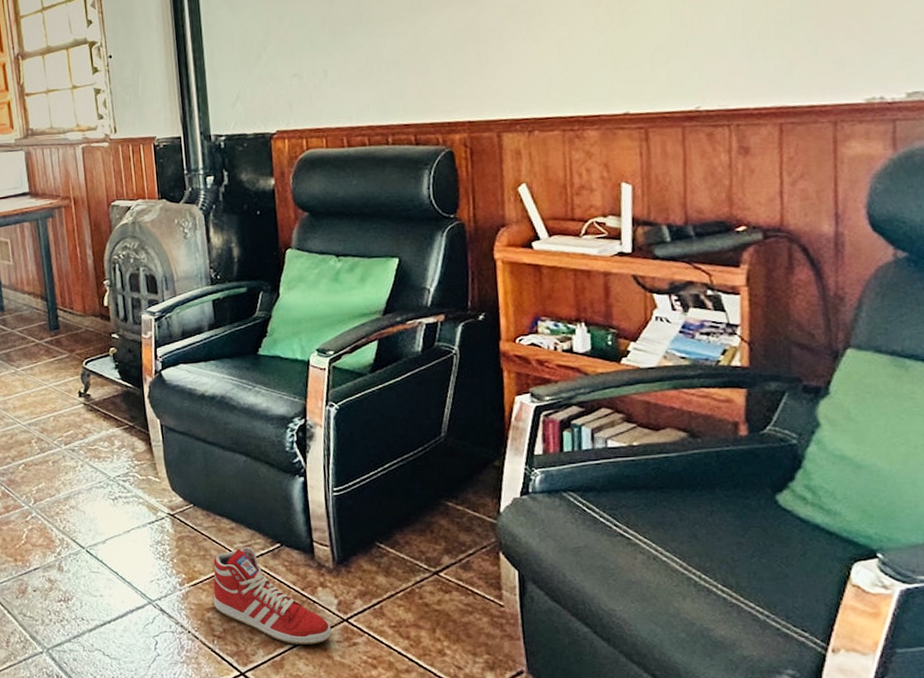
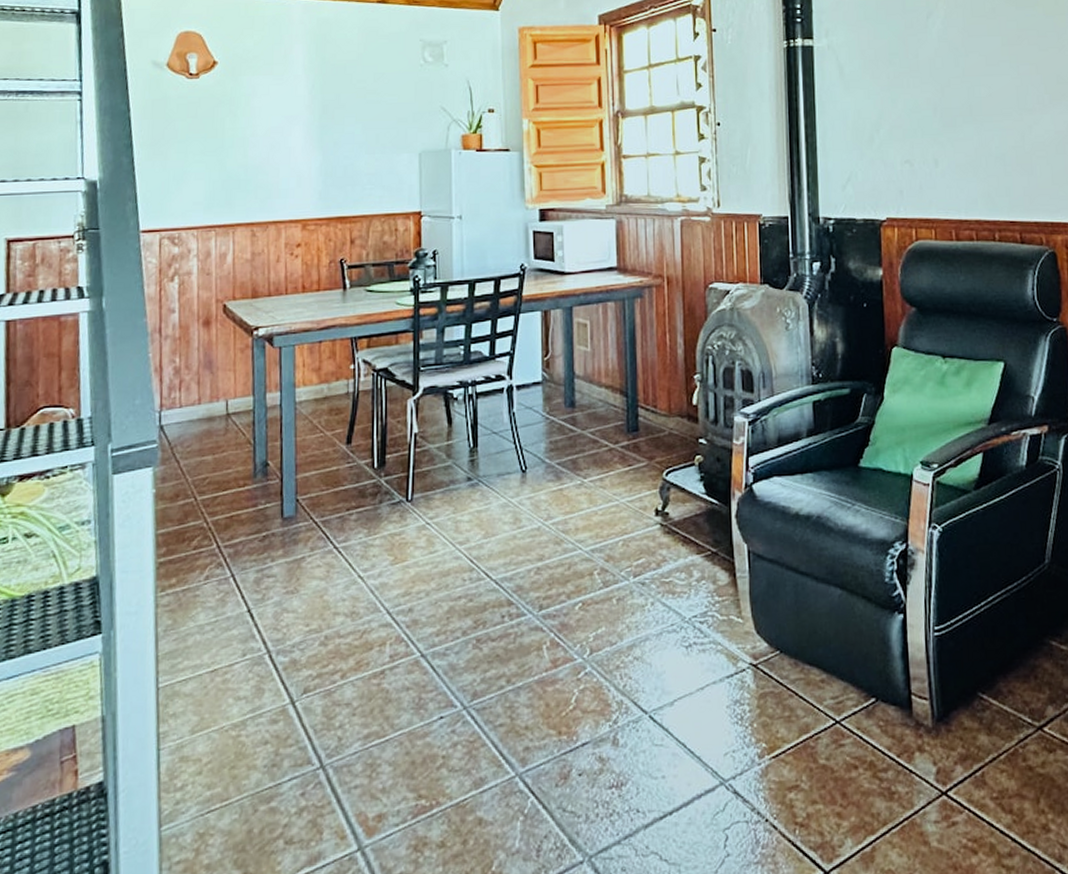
sneaker: present [213,547,332,645] -> none [797,704,929,829]

